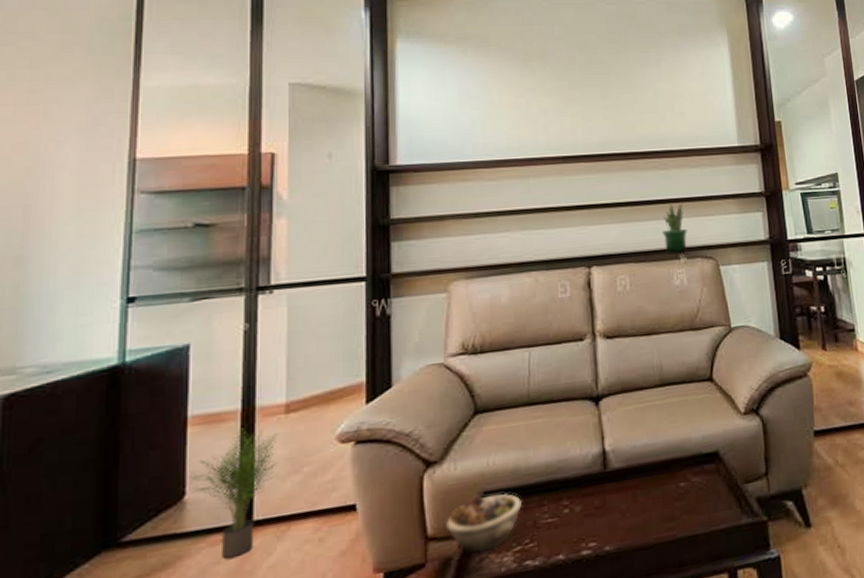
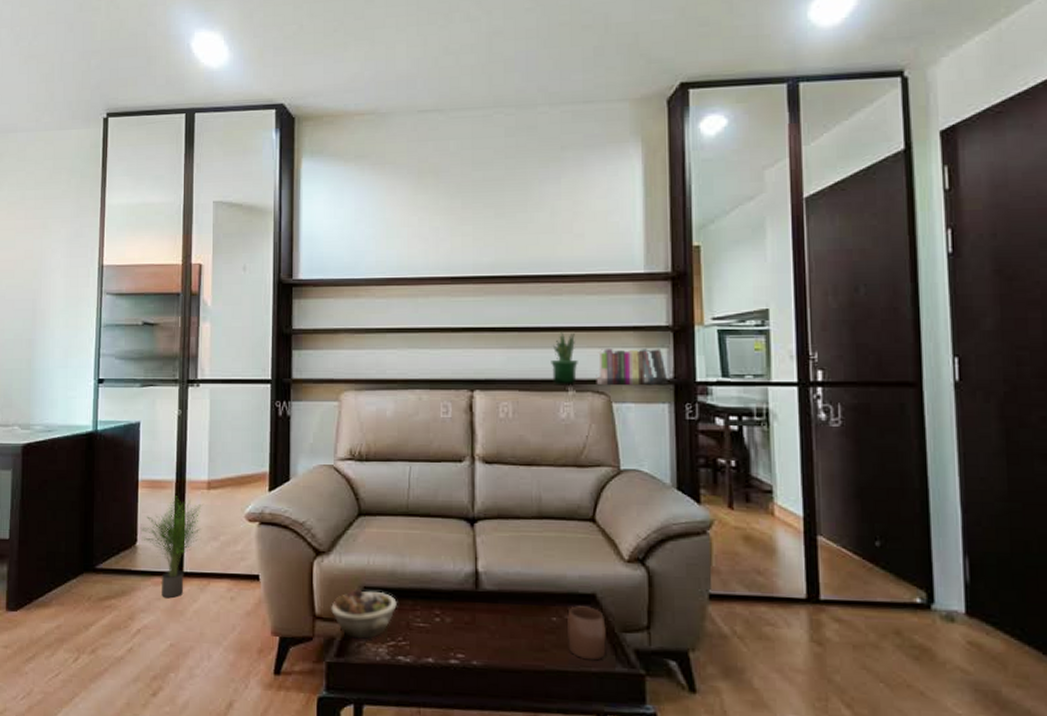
mug: none [694,465,731,520] -> present [566,606,606,661]
books: none [703,213,765,251] -> present [596,349,668,386]

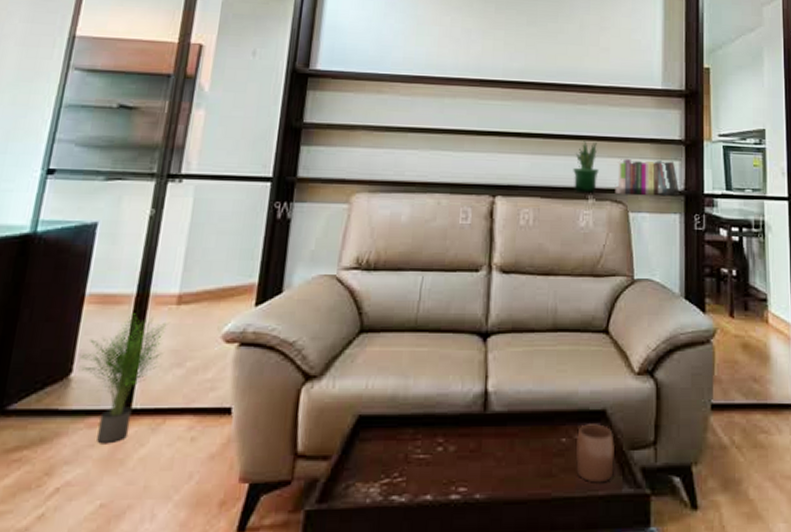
succulent planter: present [331,589,397,639] -> none [317,418,396,478]

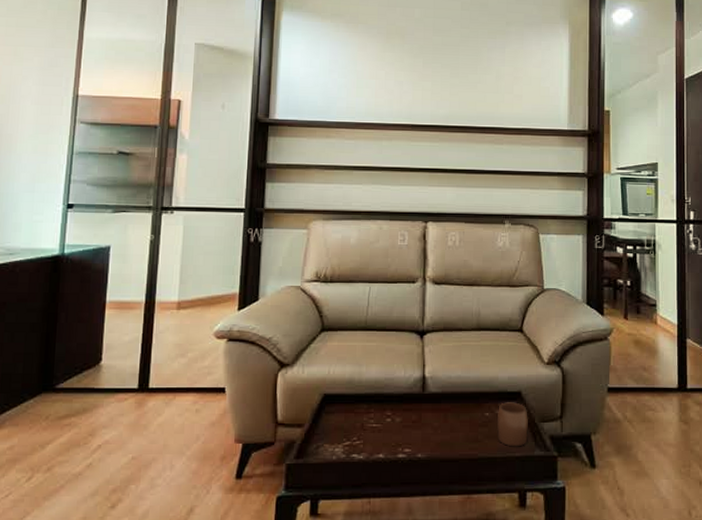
potted plant: present [77,313,167,444] -> none [105,316,171,414]
planter: present [573,140,599,194] -> none [492,174,514,219]
books: present [614,159,680,197] -> none [527,190,583,221]

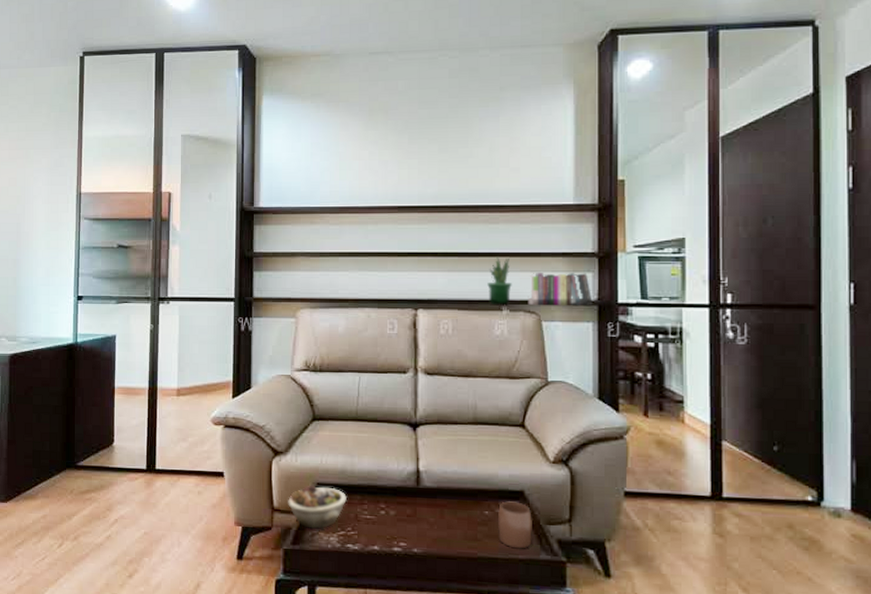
succulent planter: none [293,396,353,441] -> present [288,485,347,529]
planter: none [492,174,514,219] -> present [487,256,512,306]
books: none [527,190,583,221] -> present [528,273,593,307]

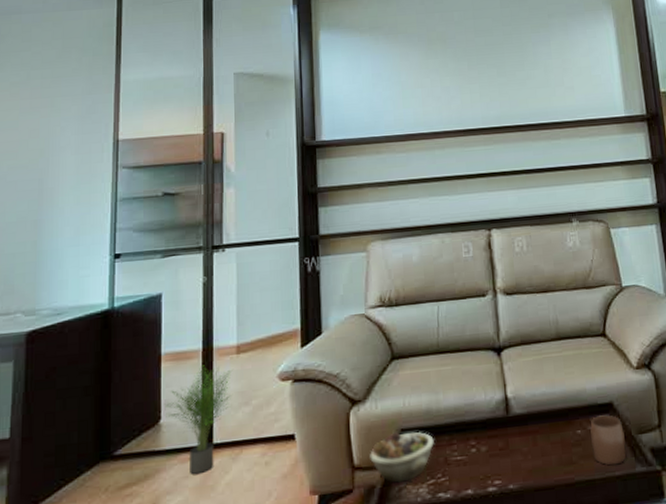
potted plant: none [116,401,172,492] -> present [163,365,232,475]
planter: present [487,256,512,306] -> none [555,170,579,217]
books: present [528,273,593,307] -> none [593,179,654,215]

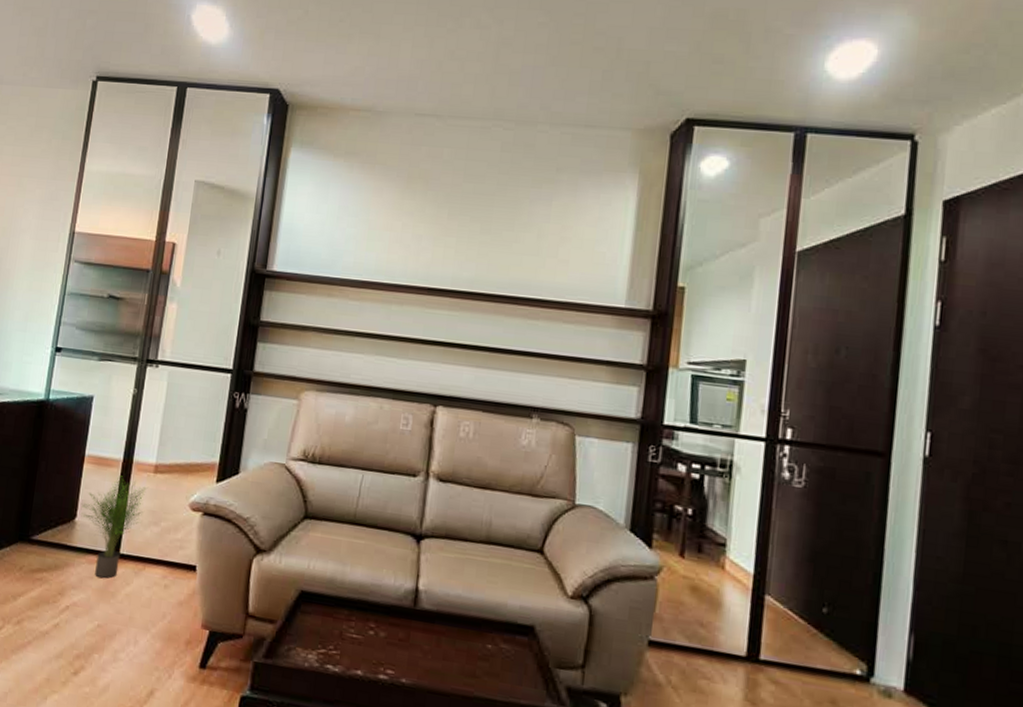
succulent planter: present [370,431,434,483] -> none [265,591,333,644]
mug: present [590,415,626,466] -> none [499,636,541,693]

